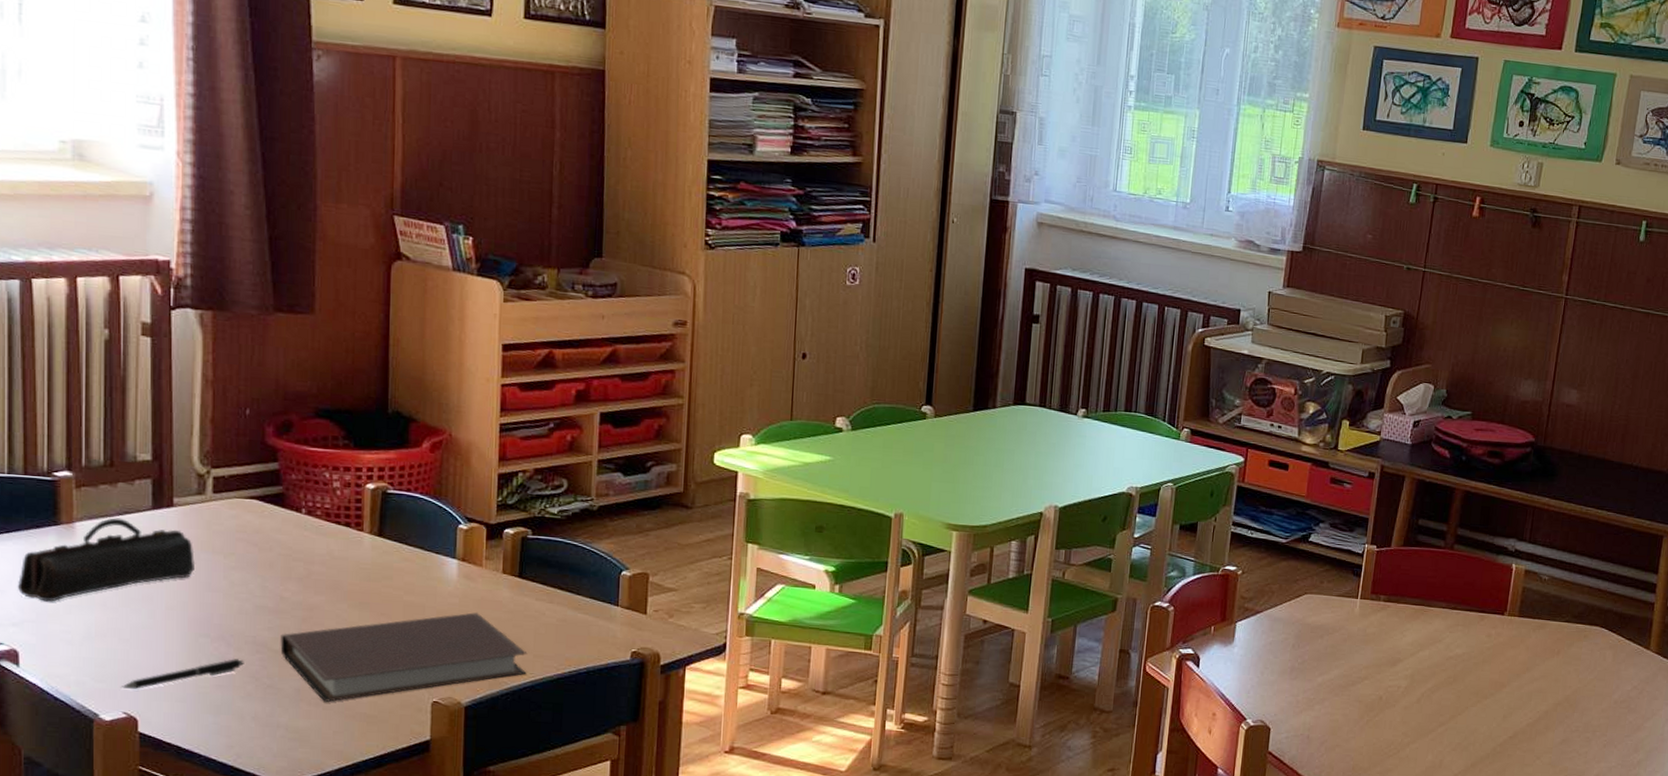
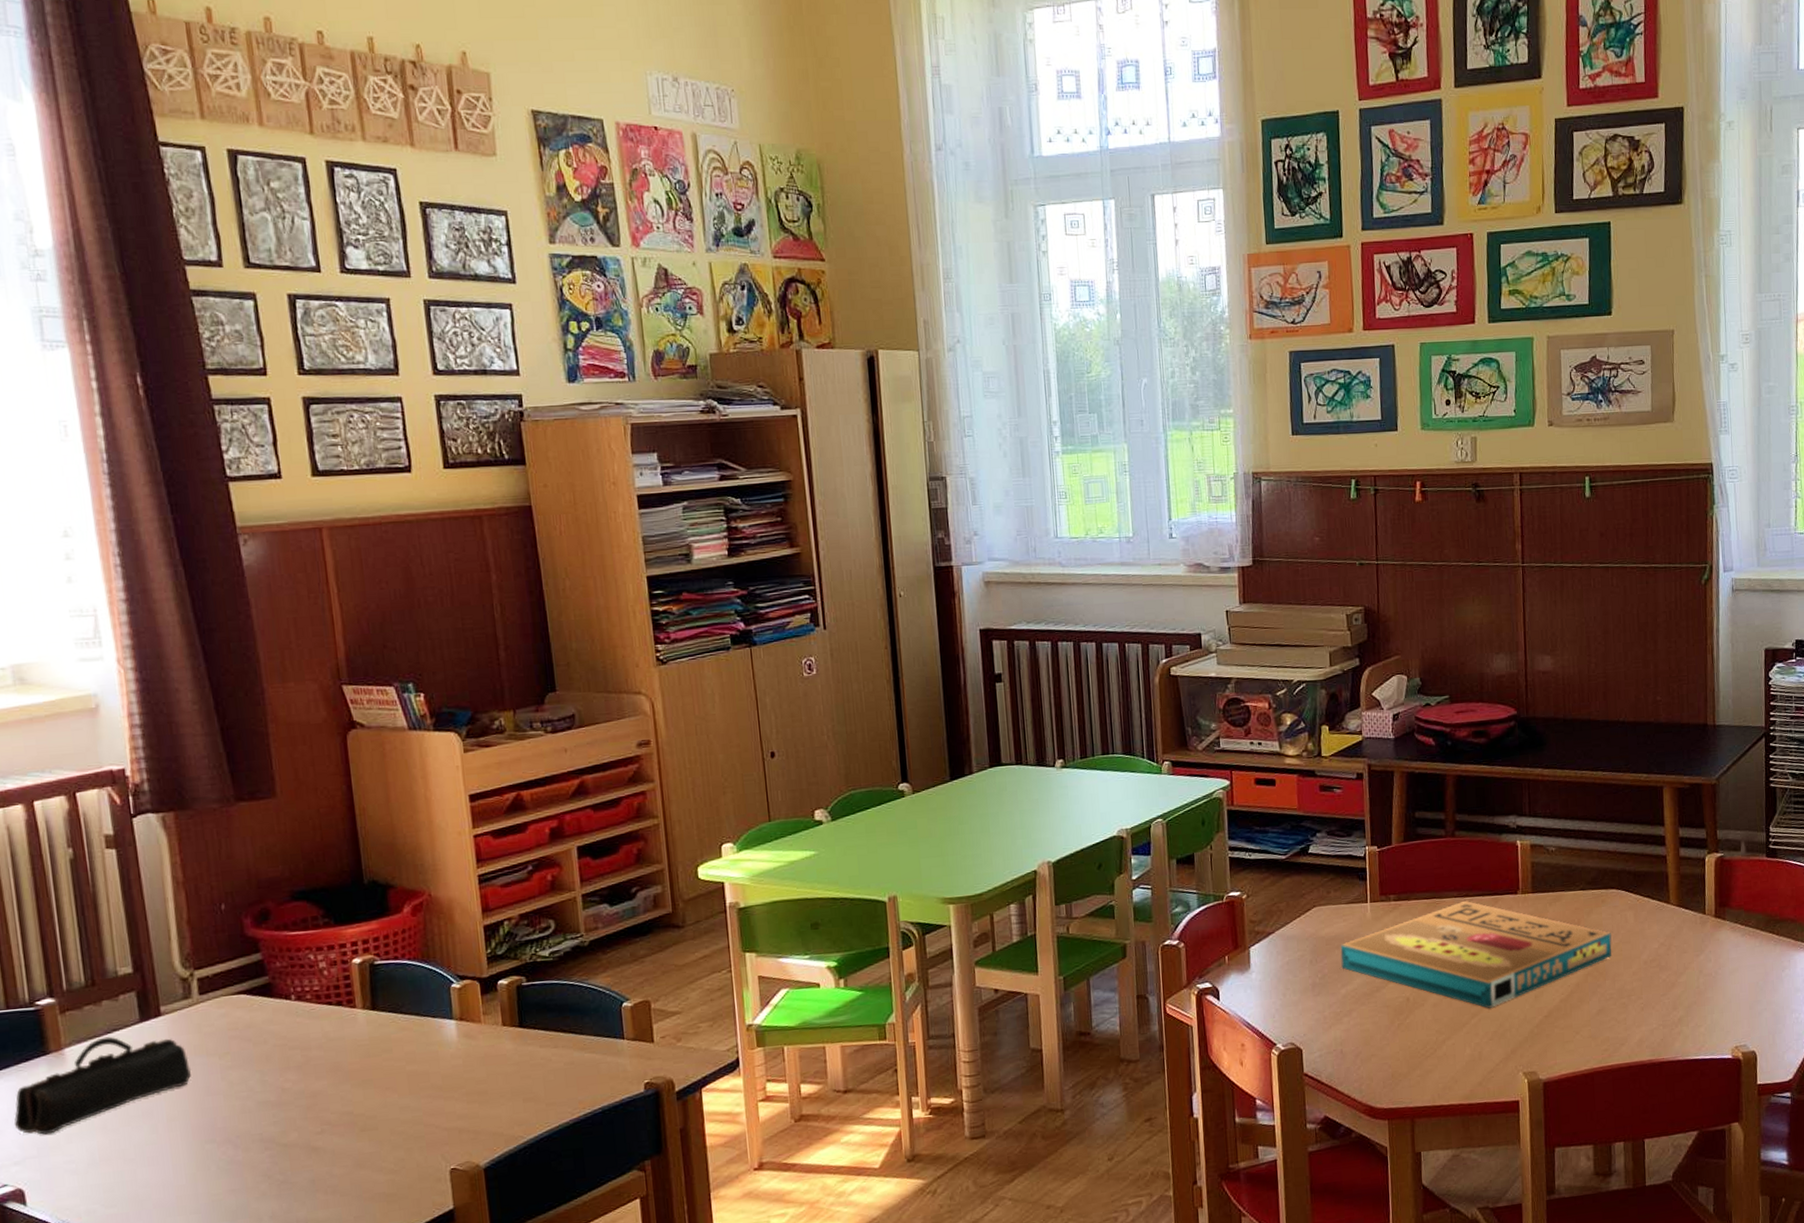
pen: present [120,659,244,690] -> none [132,1159,254,1210]
notebook: present [280,612,528,702] -> none [287,1070,542,1188]
pizza box: none [1322,612,1588,720] -> present [1340,900,1612,1008]

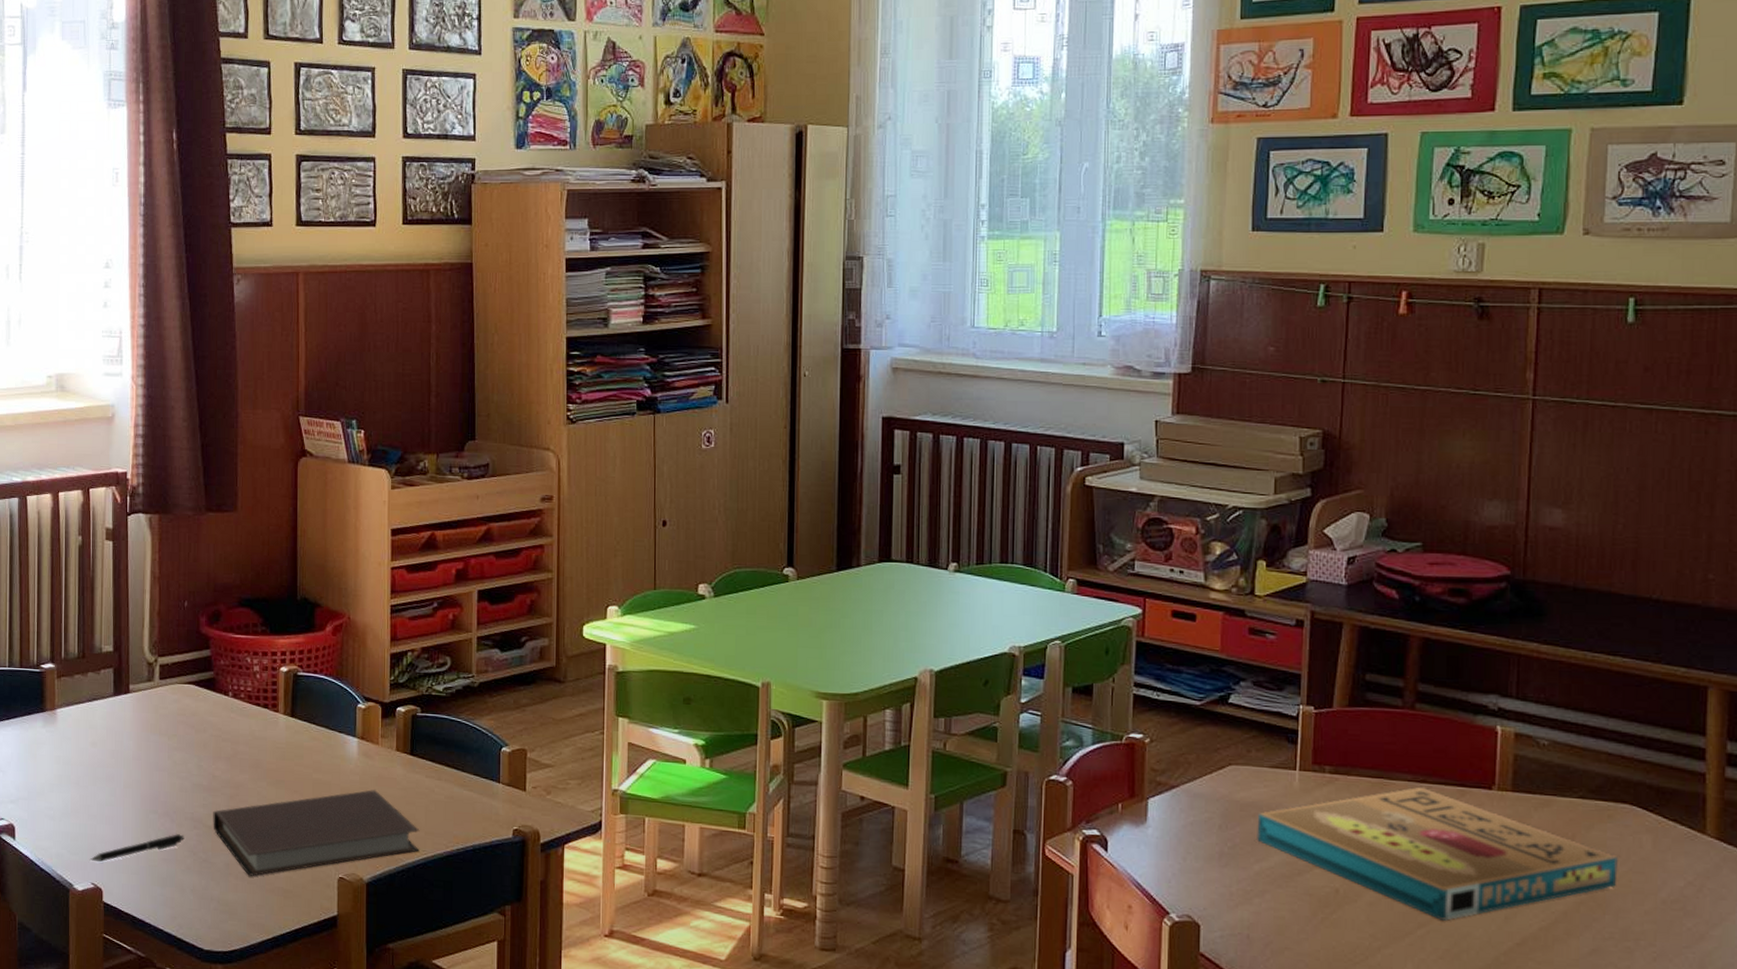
pencil case: present [14,1036,192,1135] -> none [15,704,147,781]
pen: none [132,1159,254,1210] -> present [89,834,185,863]
notebook: none [287,1070,542,1188] -> present [213,790,420,876]

